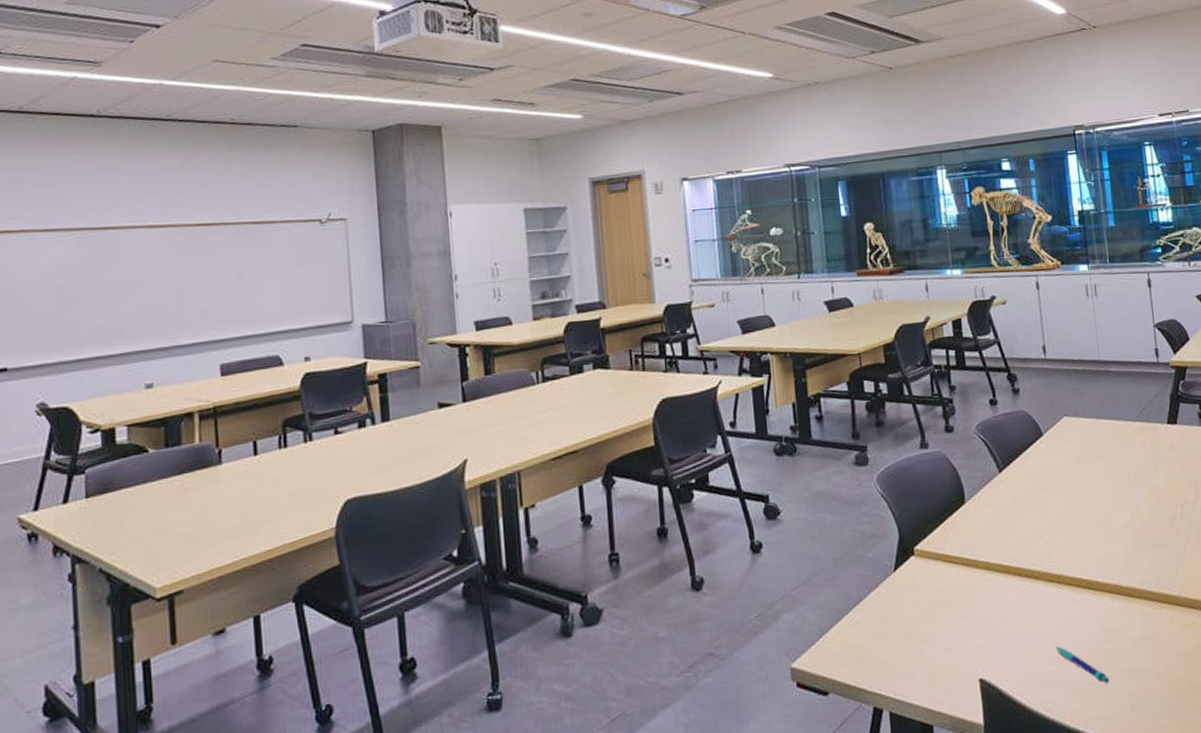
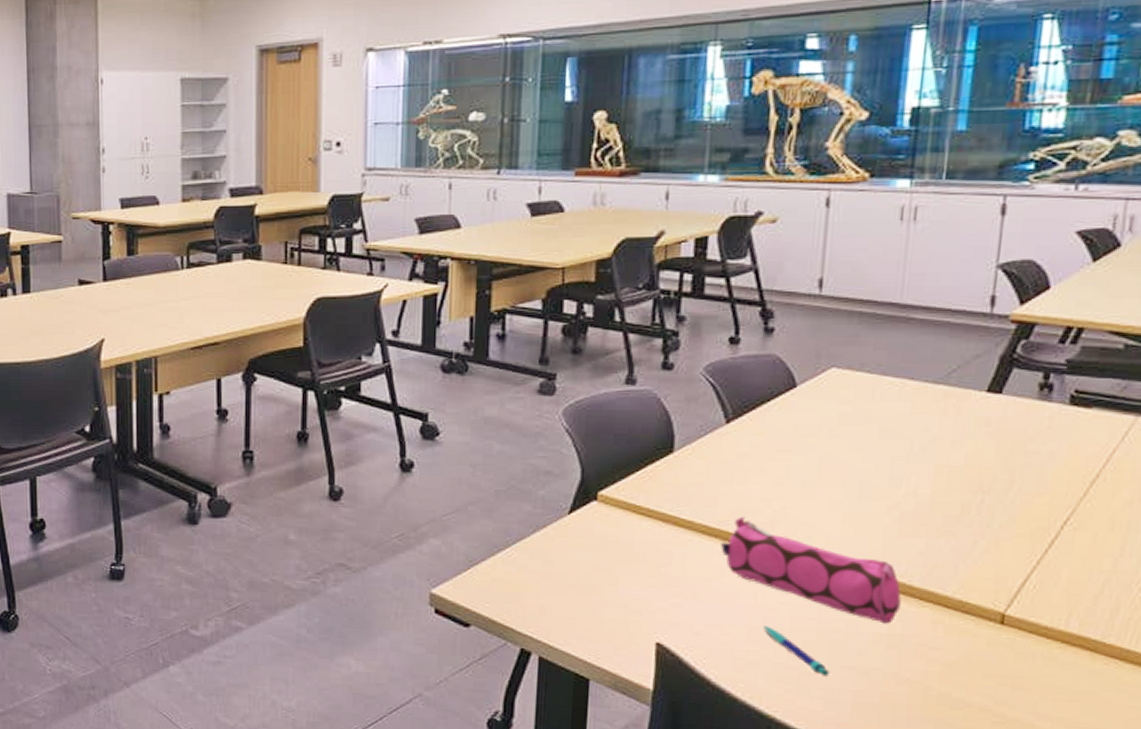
pencil case: none [1013,551,1147,628] -> present [721,516,902,624]

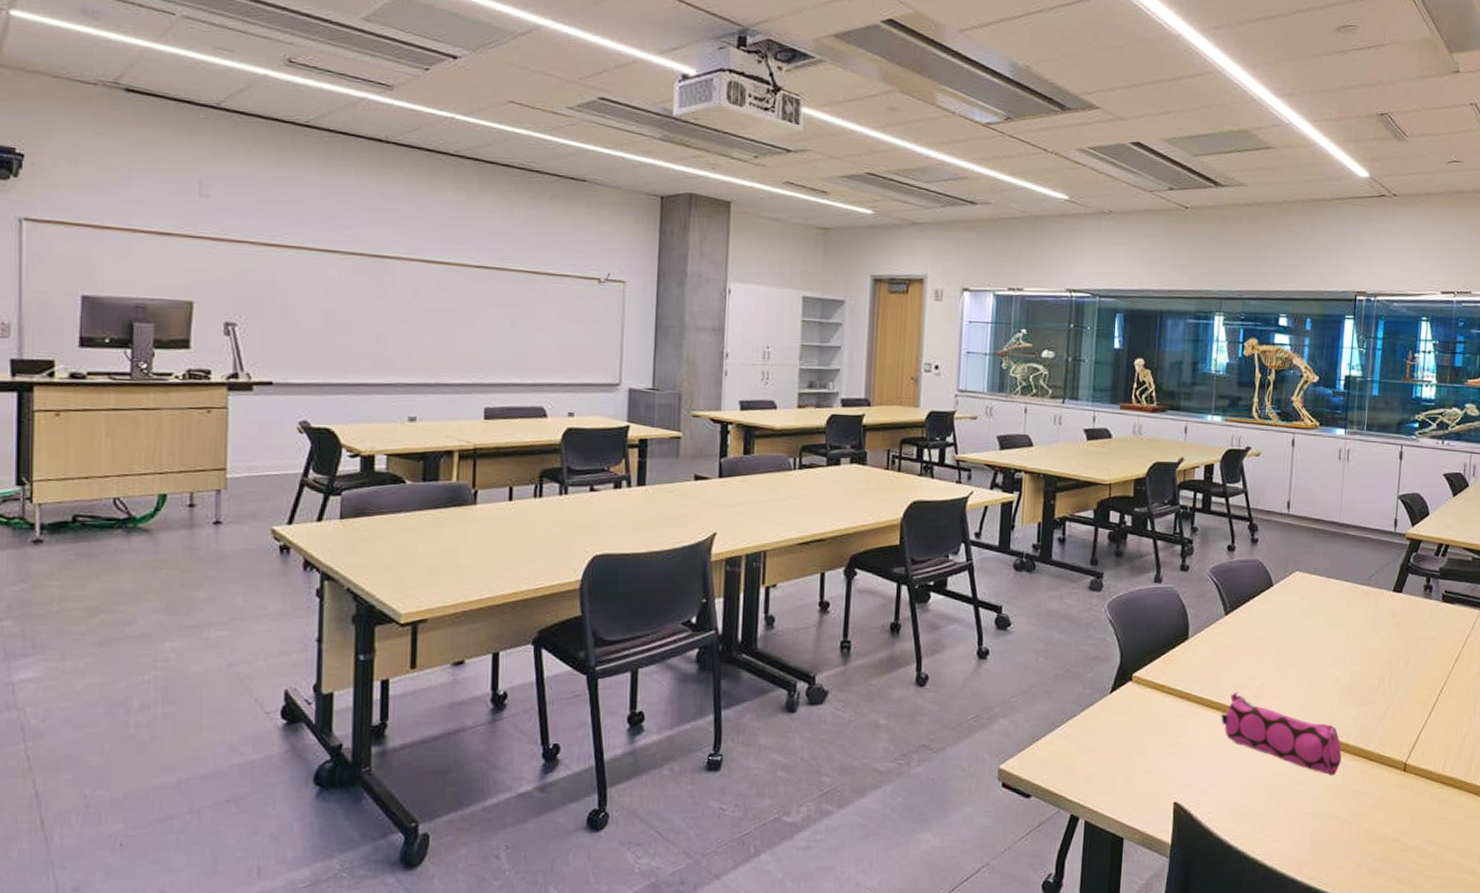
pen: present [762,625,830,677] -> none [1249,782,1295,822]

